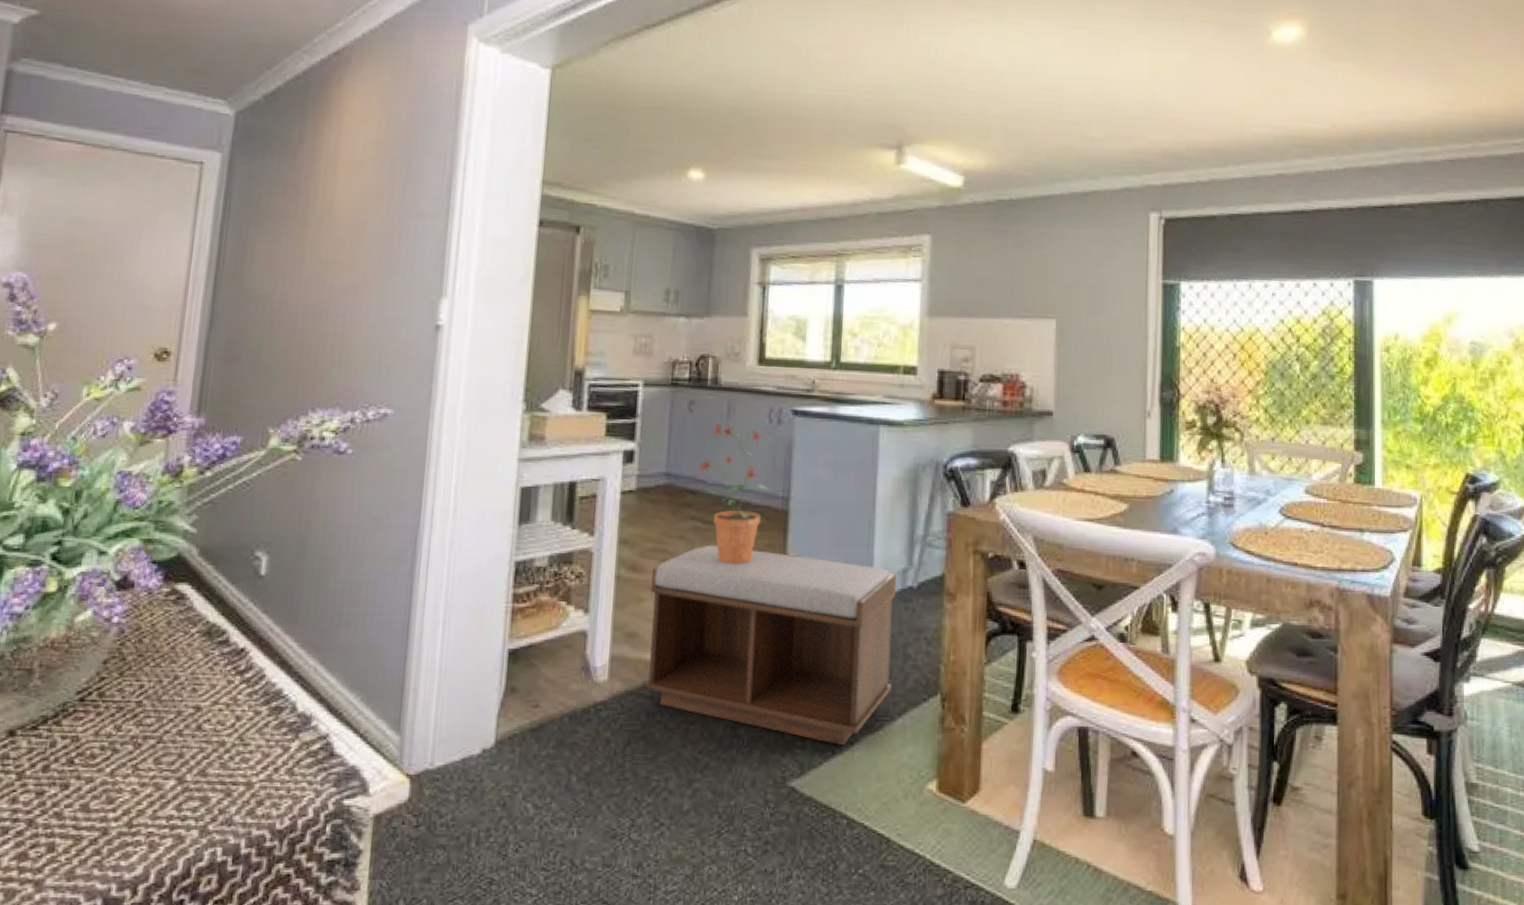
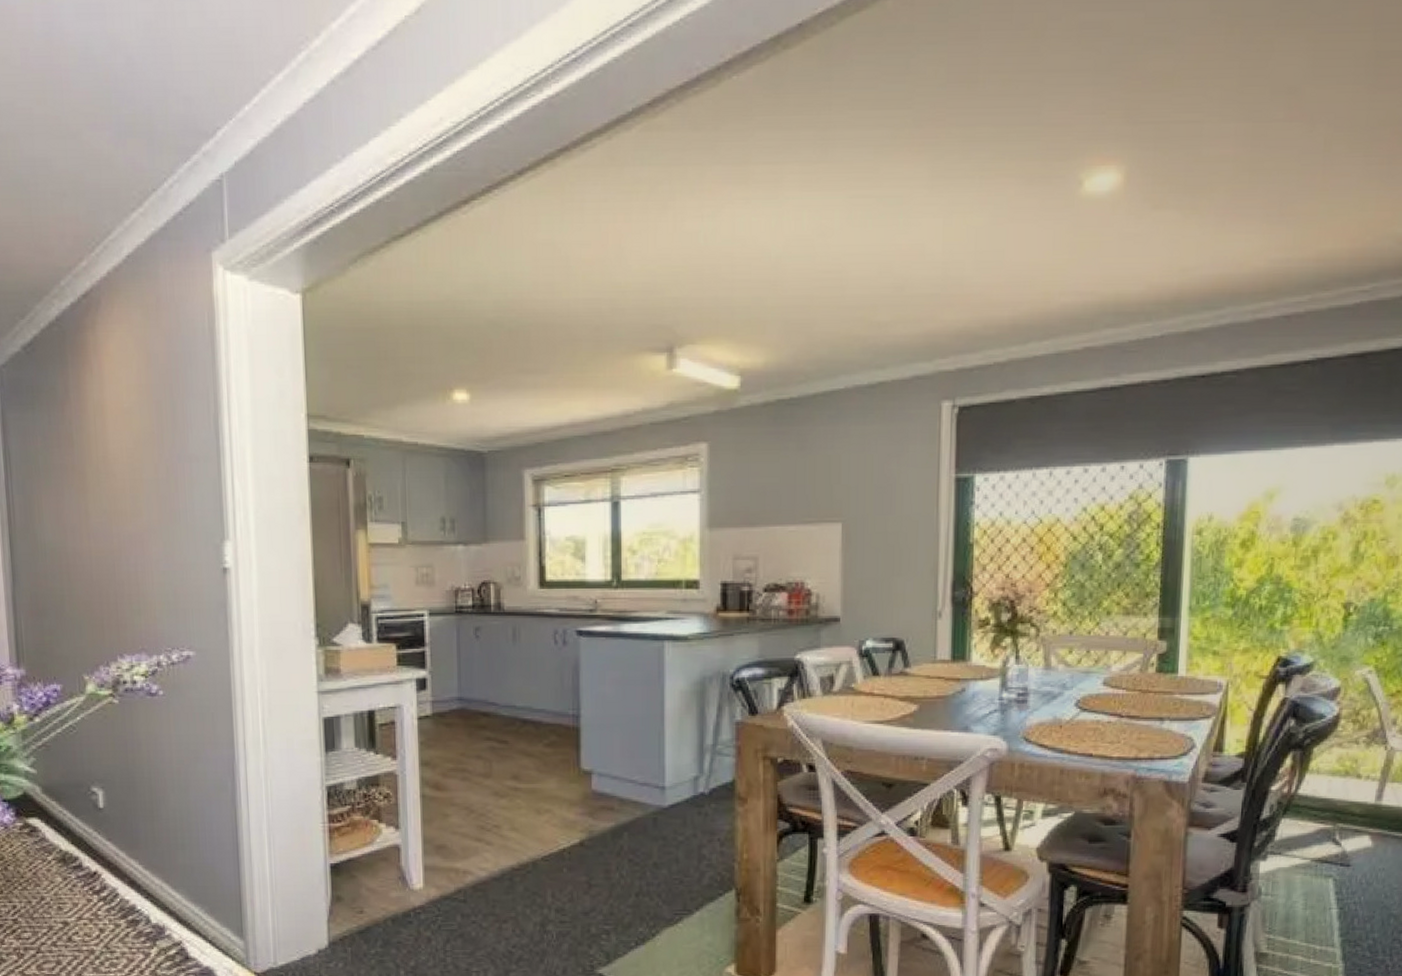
bench: present [643,545,896,746] -> none [453,762,688,938]
potted plant: present [699,422,769,564] -> none [490,647,559,780]

